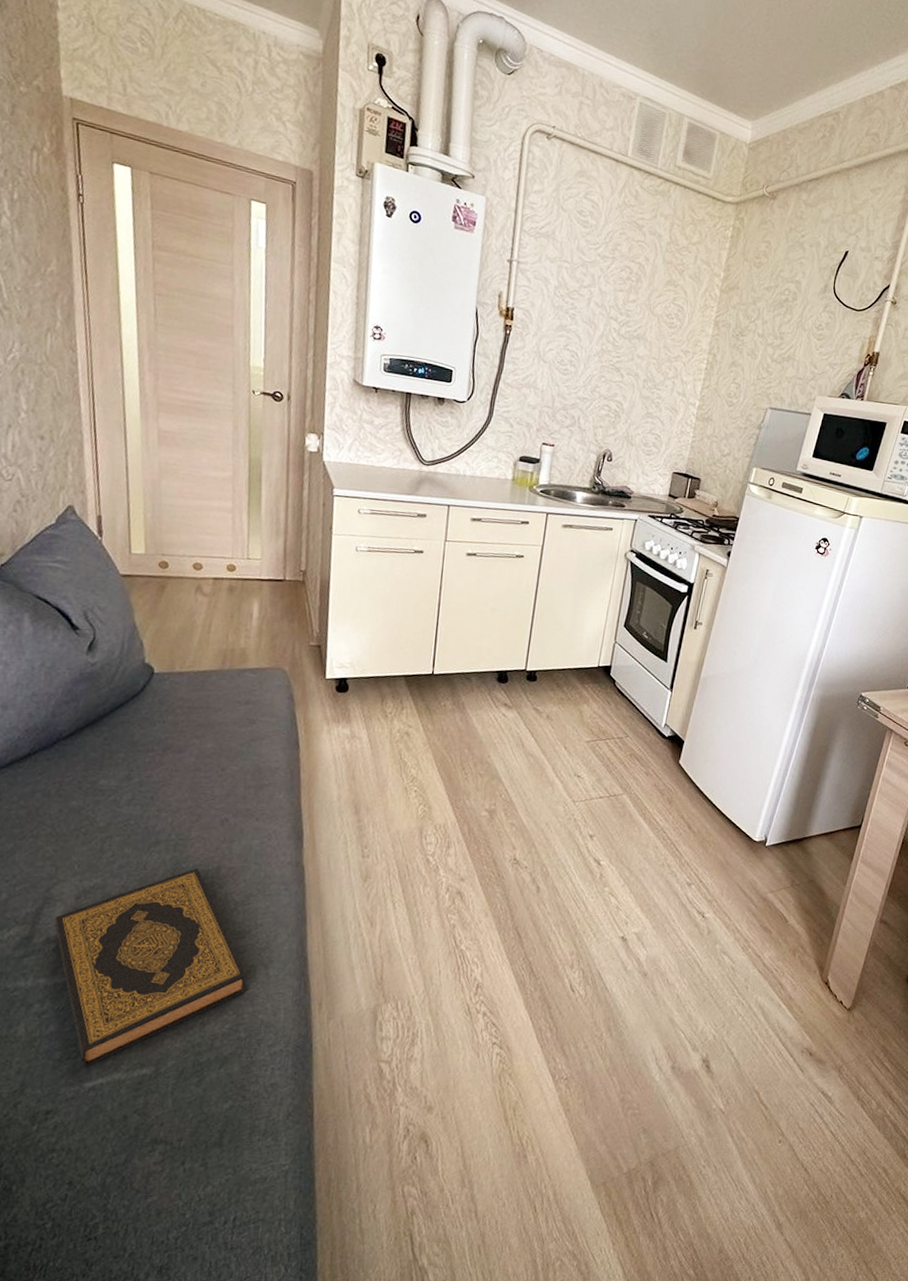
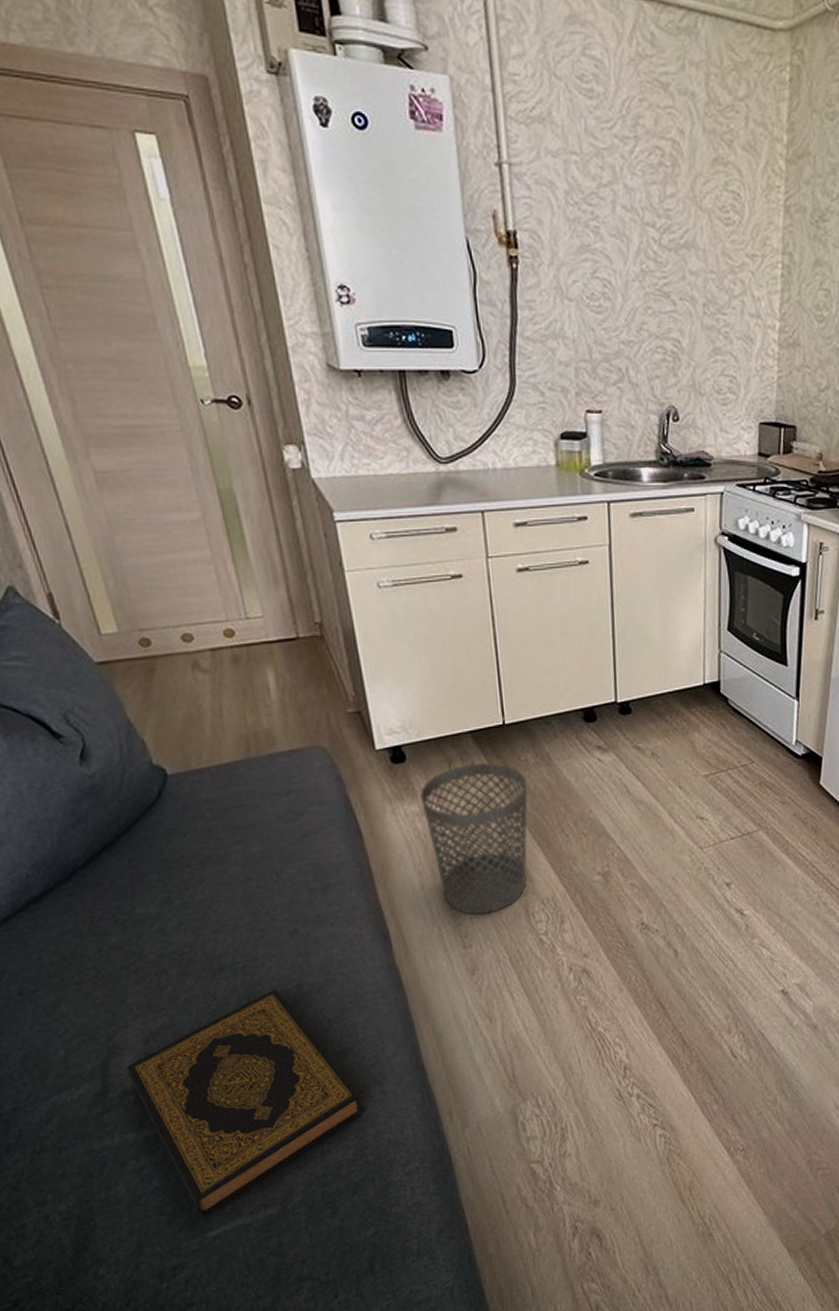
wastebasket: none [353,701,442,830] -> present [419,762,528,915]

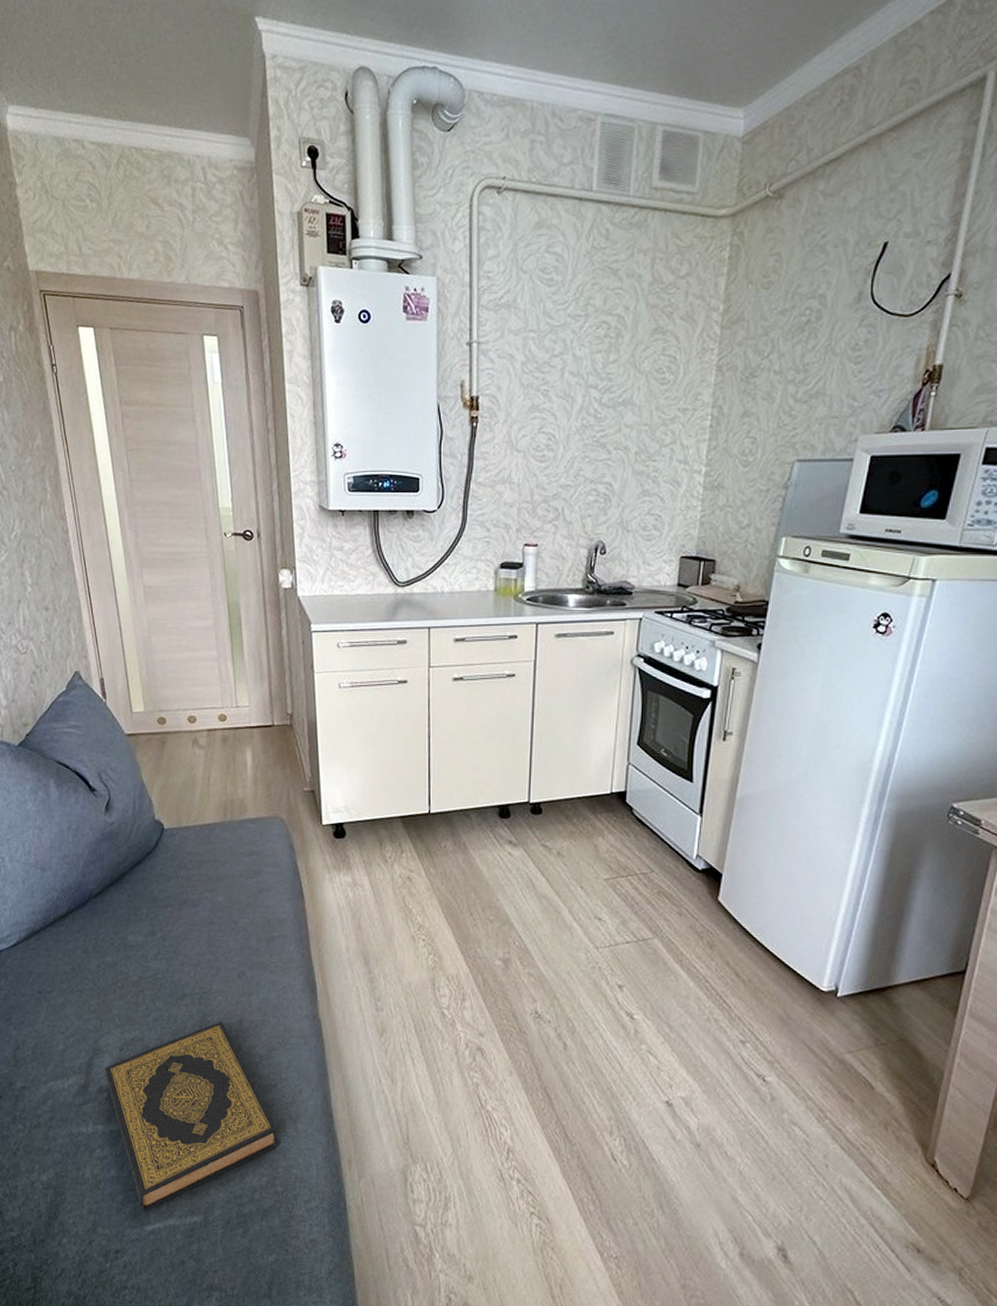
wastebasket: present [419,762,528,915] -> none [353,845,444,982]

